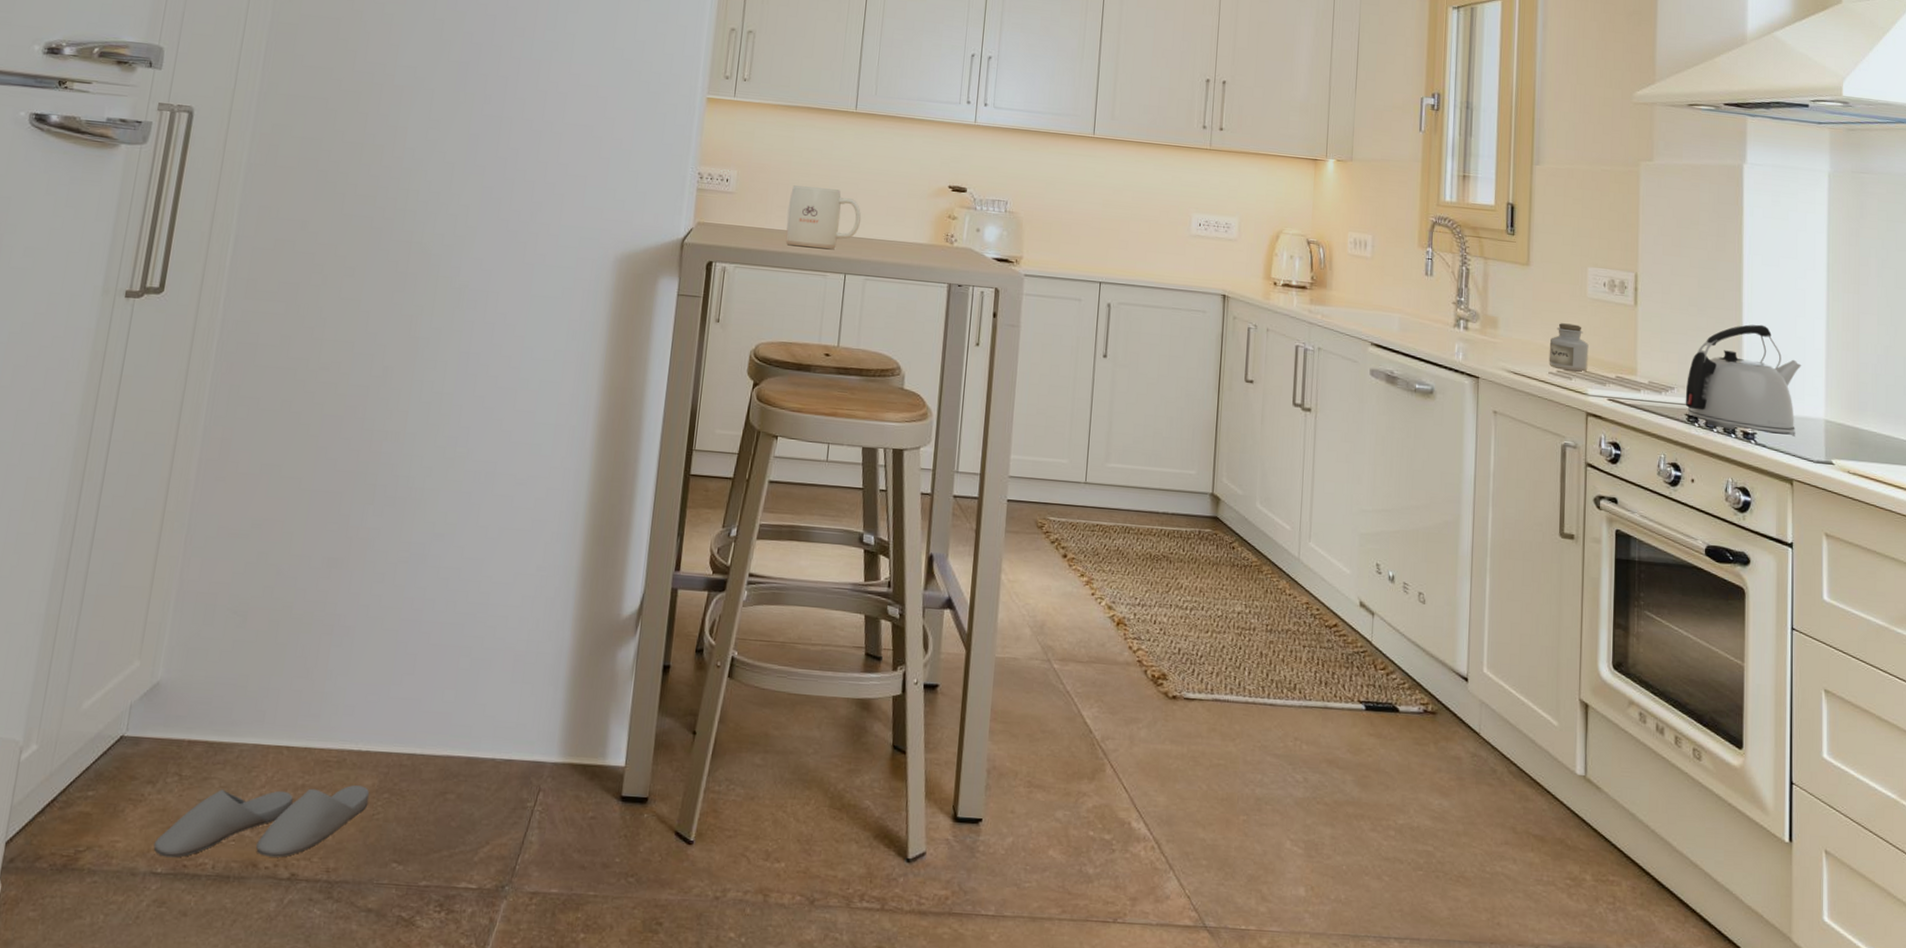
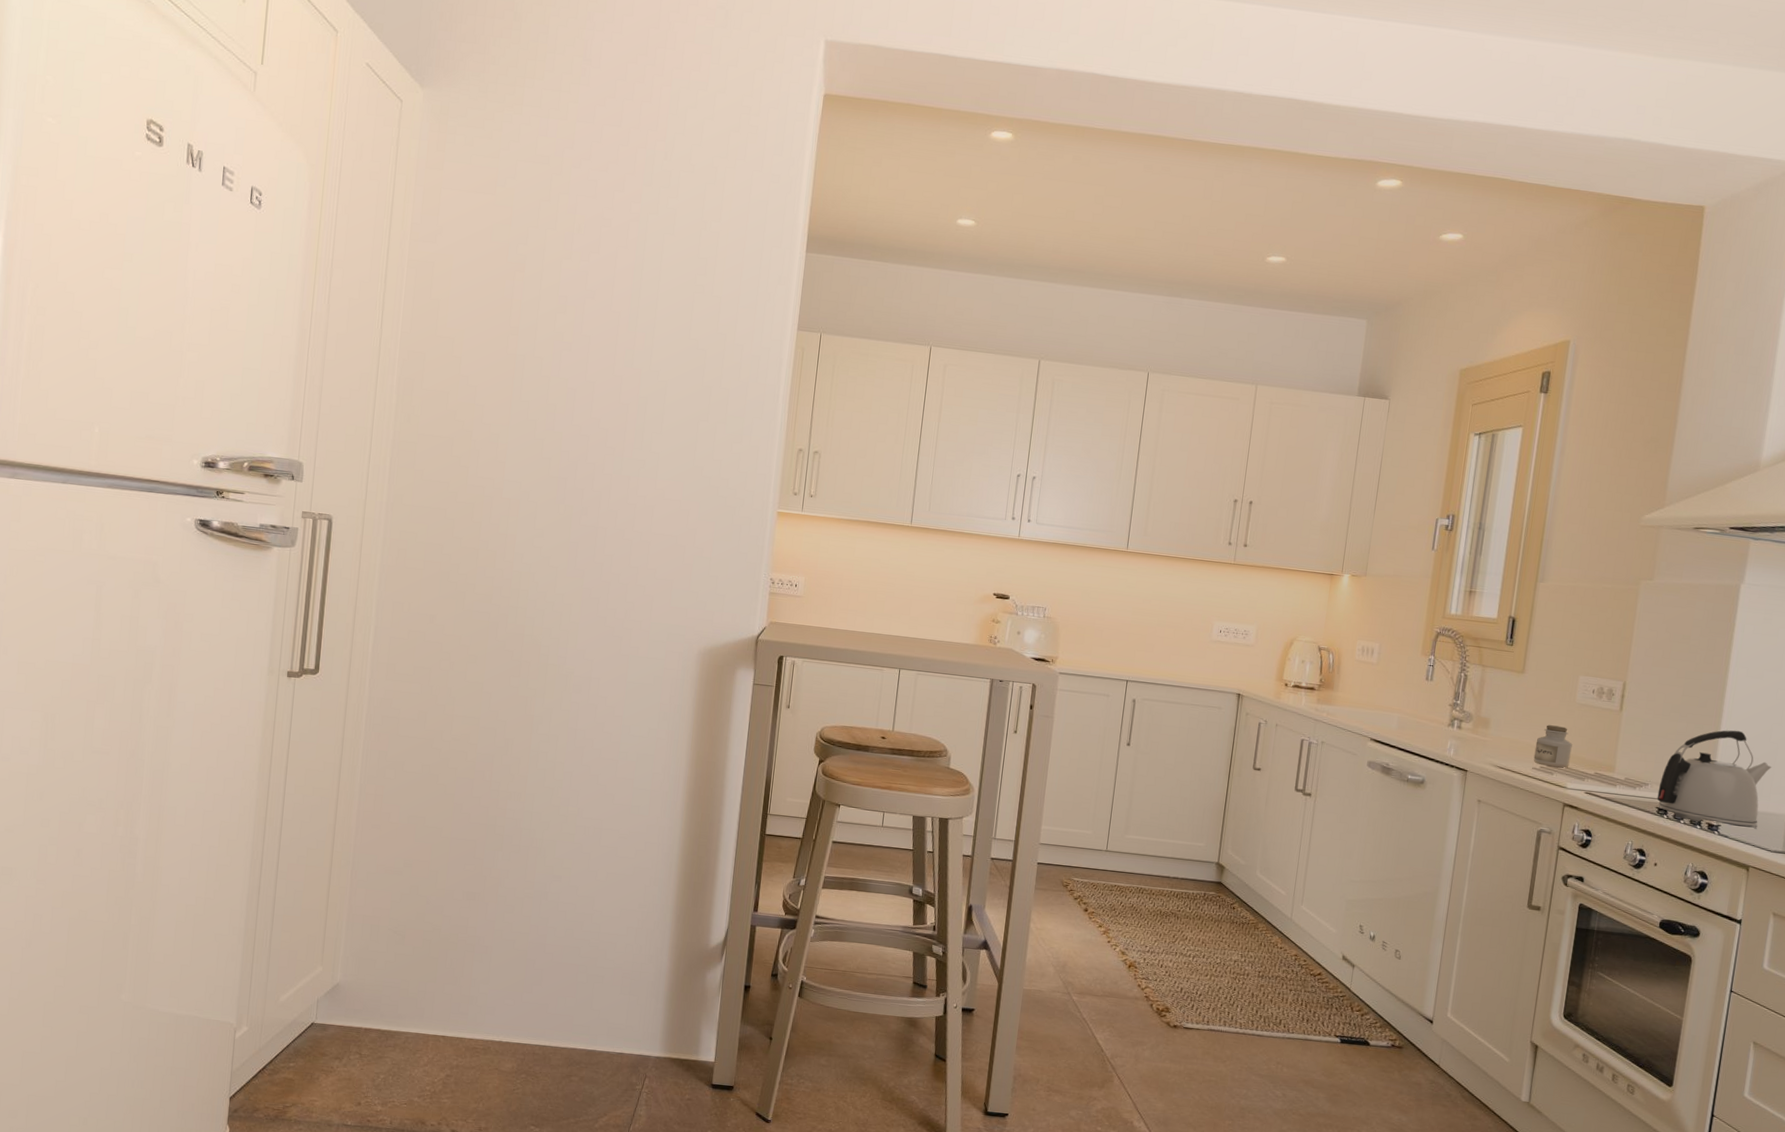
slippers: present [153,785,370,858] -> none [343,1066,510,1118]
mug: present [785,185,862,250] -> none [847,591,915,648]

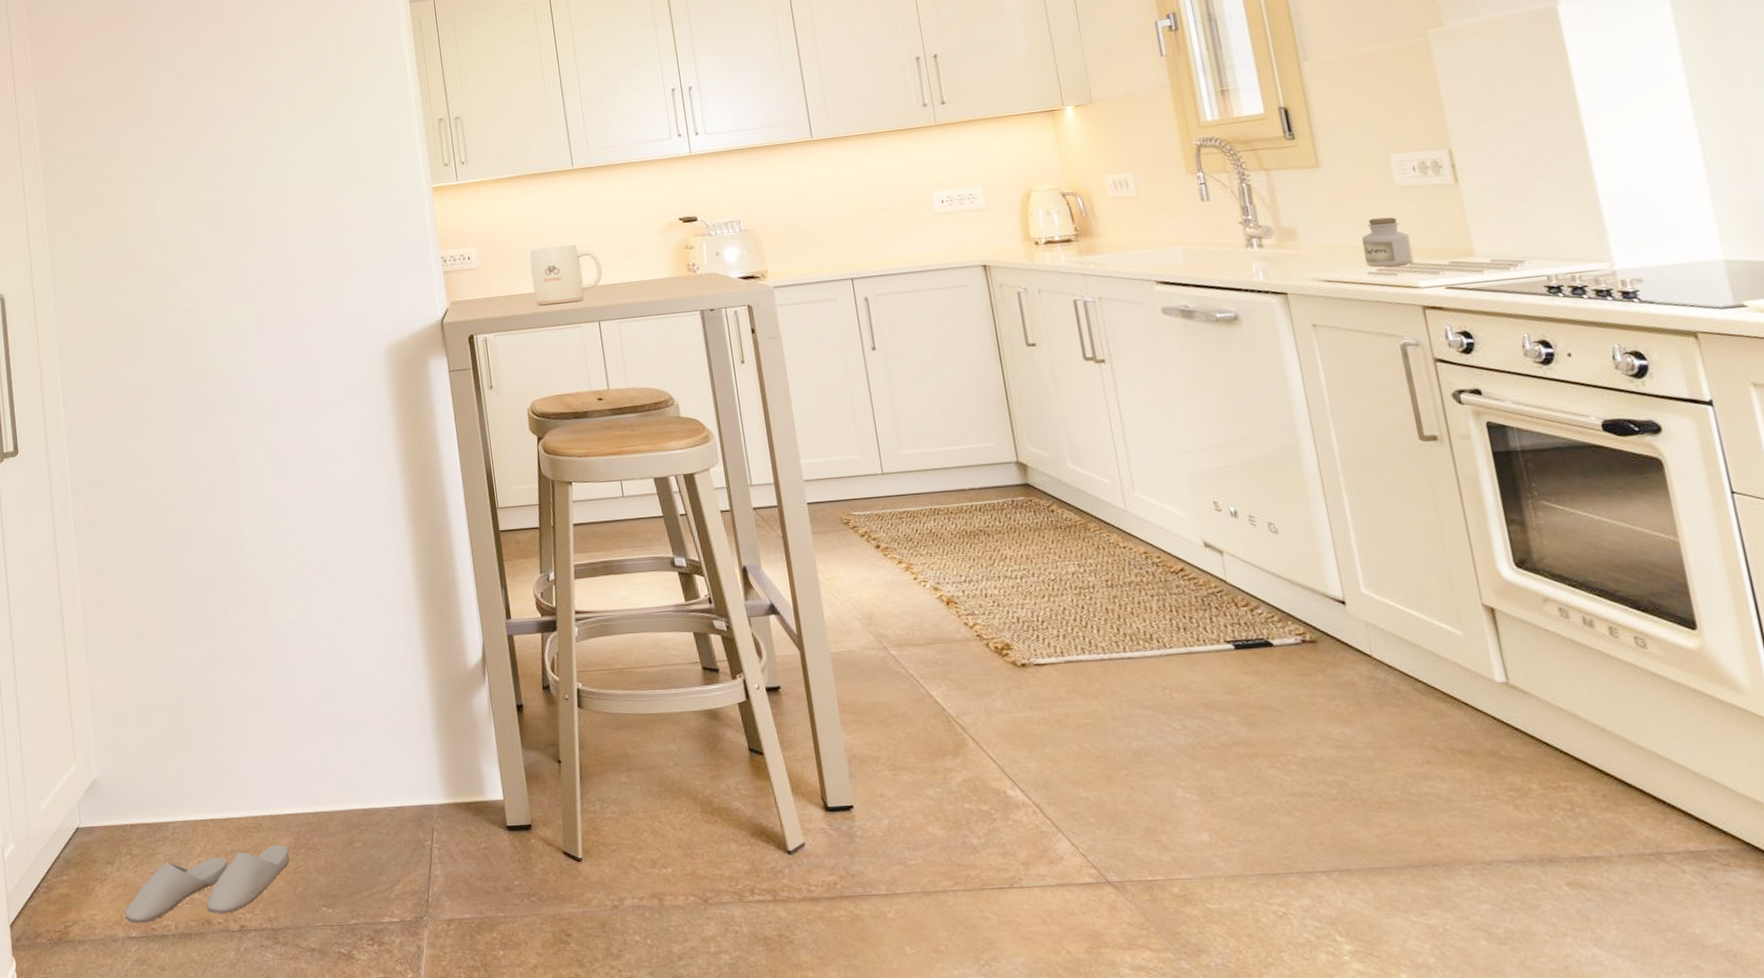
slippers: none [343,1066,510,1118] -> present [124,845,290,923]
mug: none [847,591,915,648] -> present [530,245,603,306]
kettle: present [1657,730,1772,829] -> none [1538,172,1689,294]

